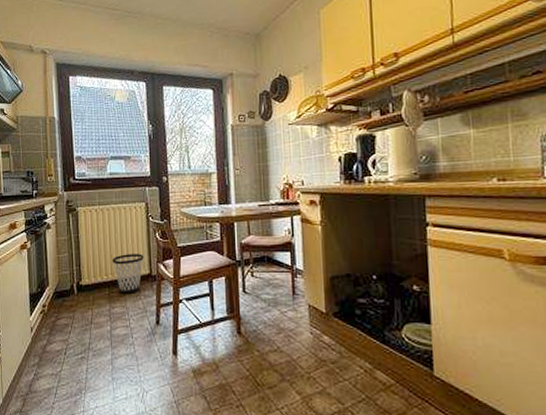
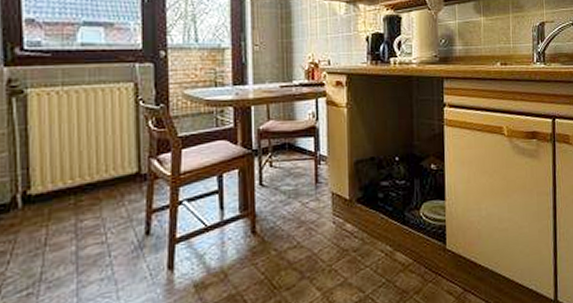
wastebasket: present [111,254,144,294] -> none [81,148,130,201]

